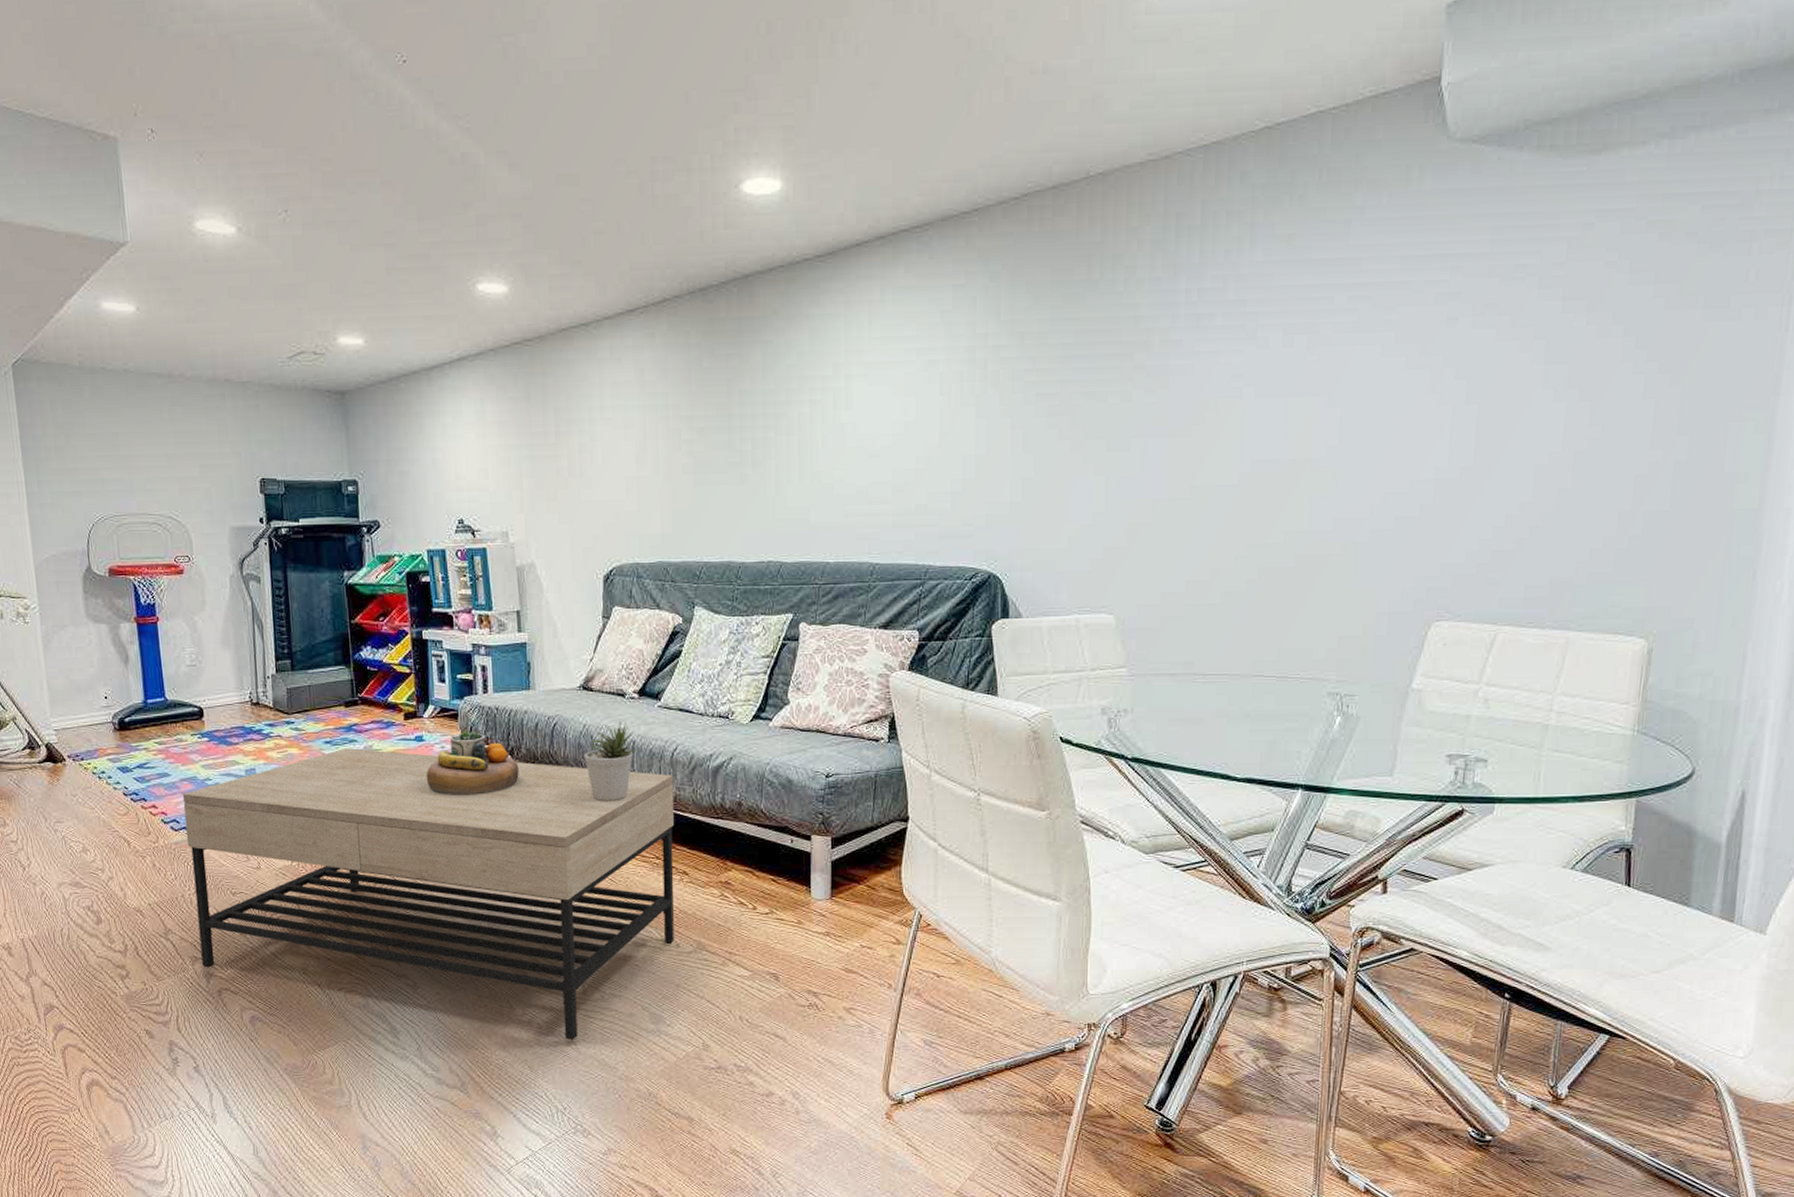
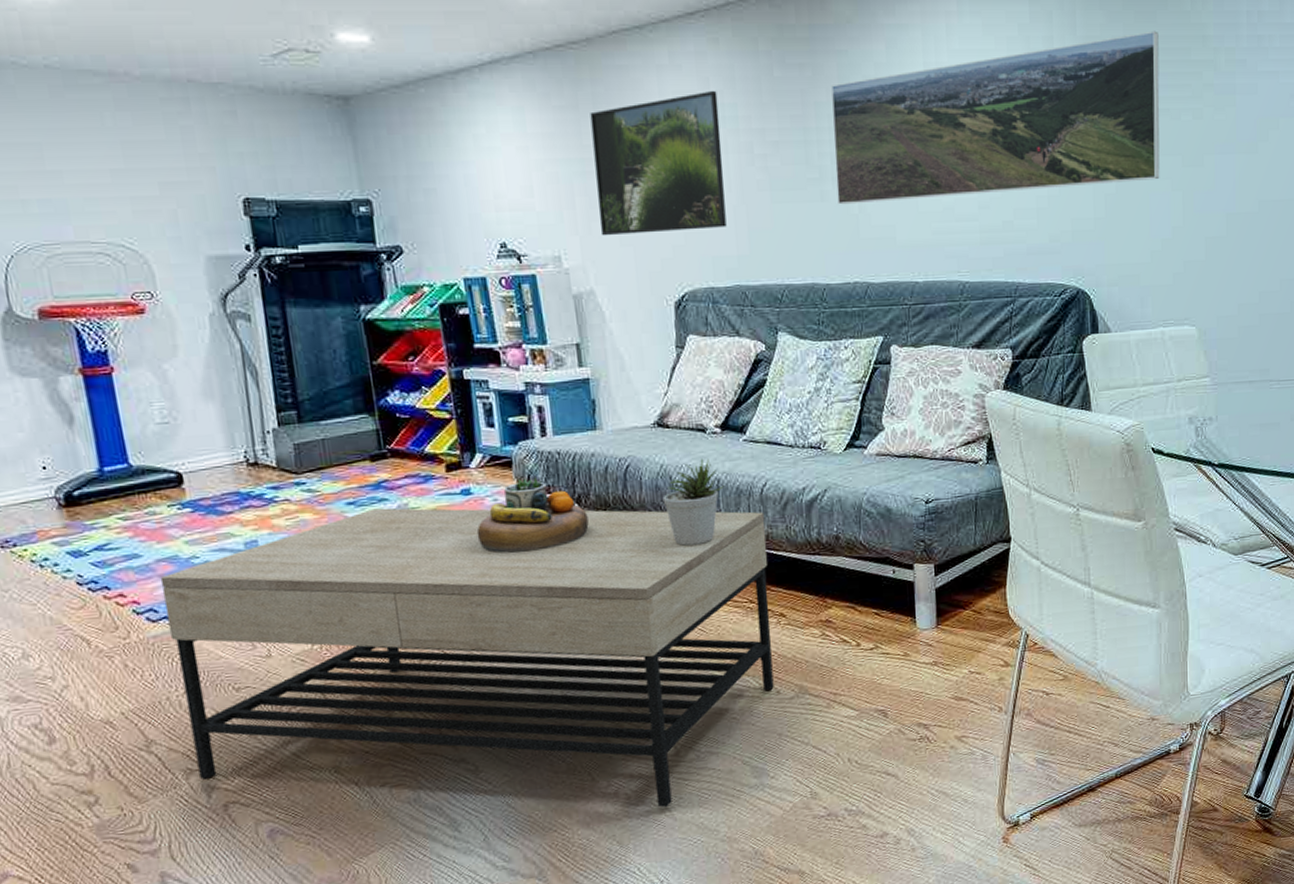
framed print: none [539,380,653,515] -> present [590,90,727,236]
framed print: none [755,312,1087,487] -> present [831,30,1160,205]

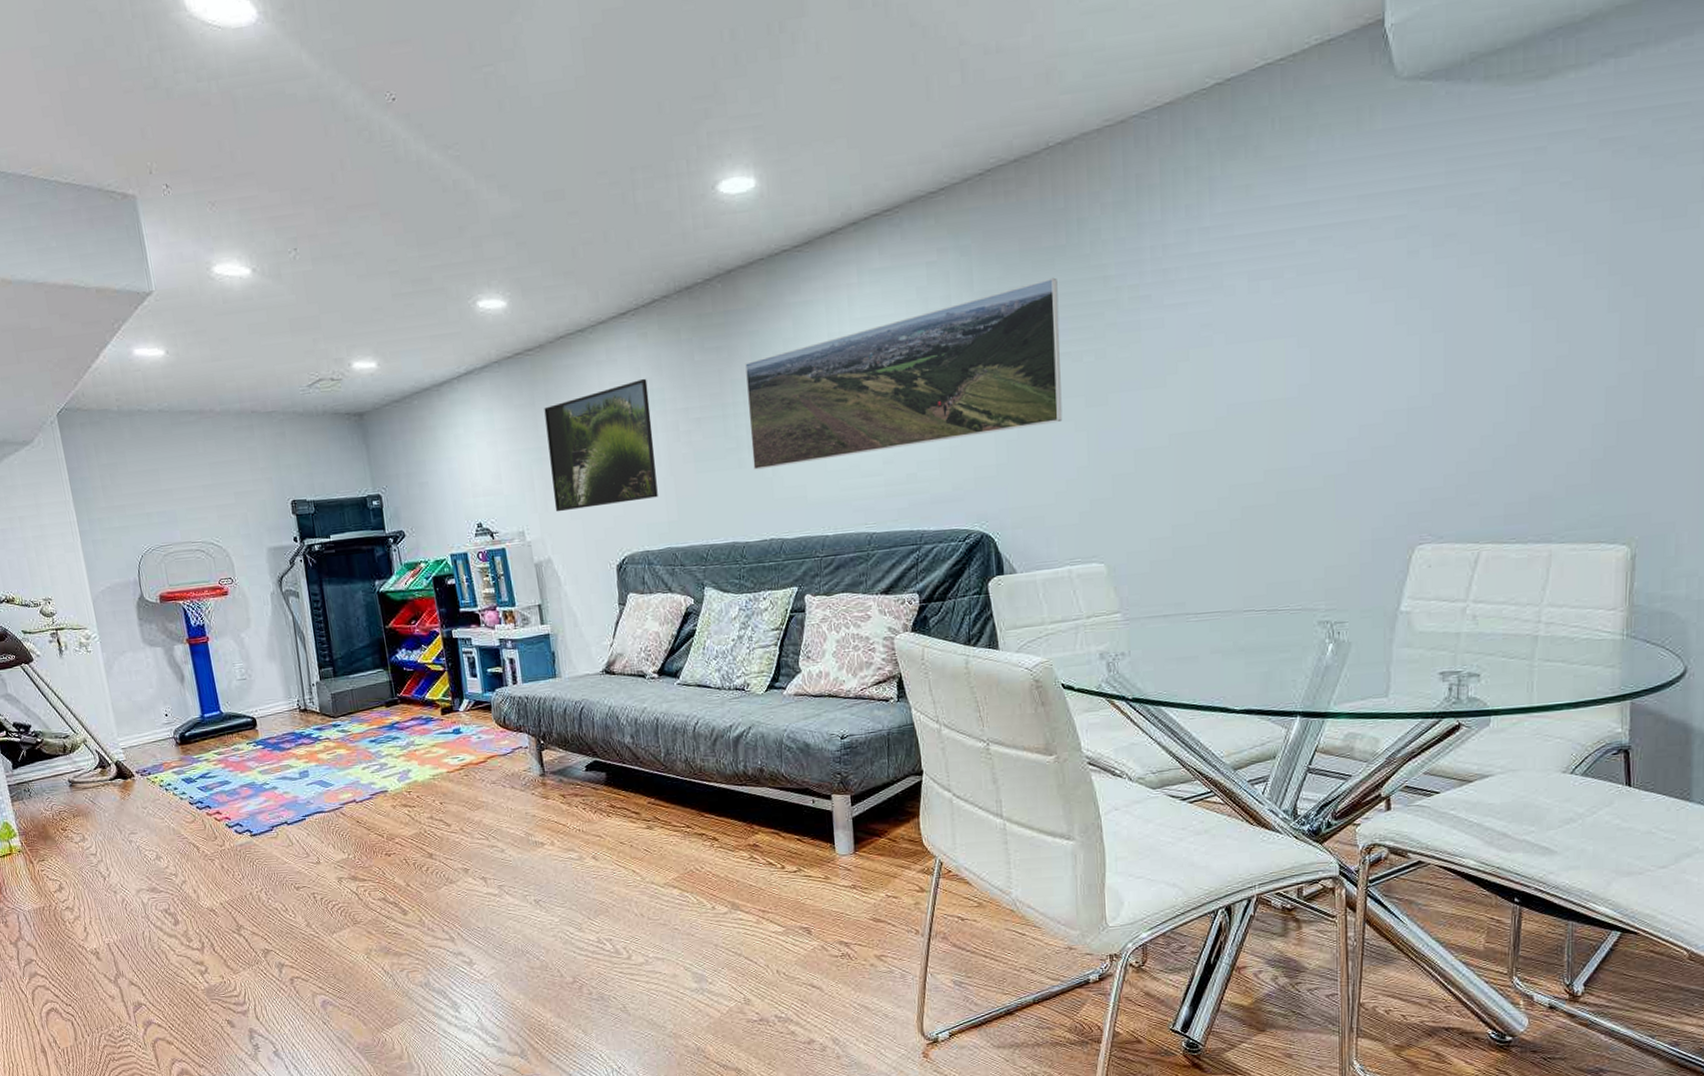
coffee table: present [159,508,774,808] -> none [243,745,710,1003]
decorative bowl: present [476,477,589,553] -> none [466,718,553,782]
potted plant: present [662,459,724,547] -> none [611,701,662,778]

